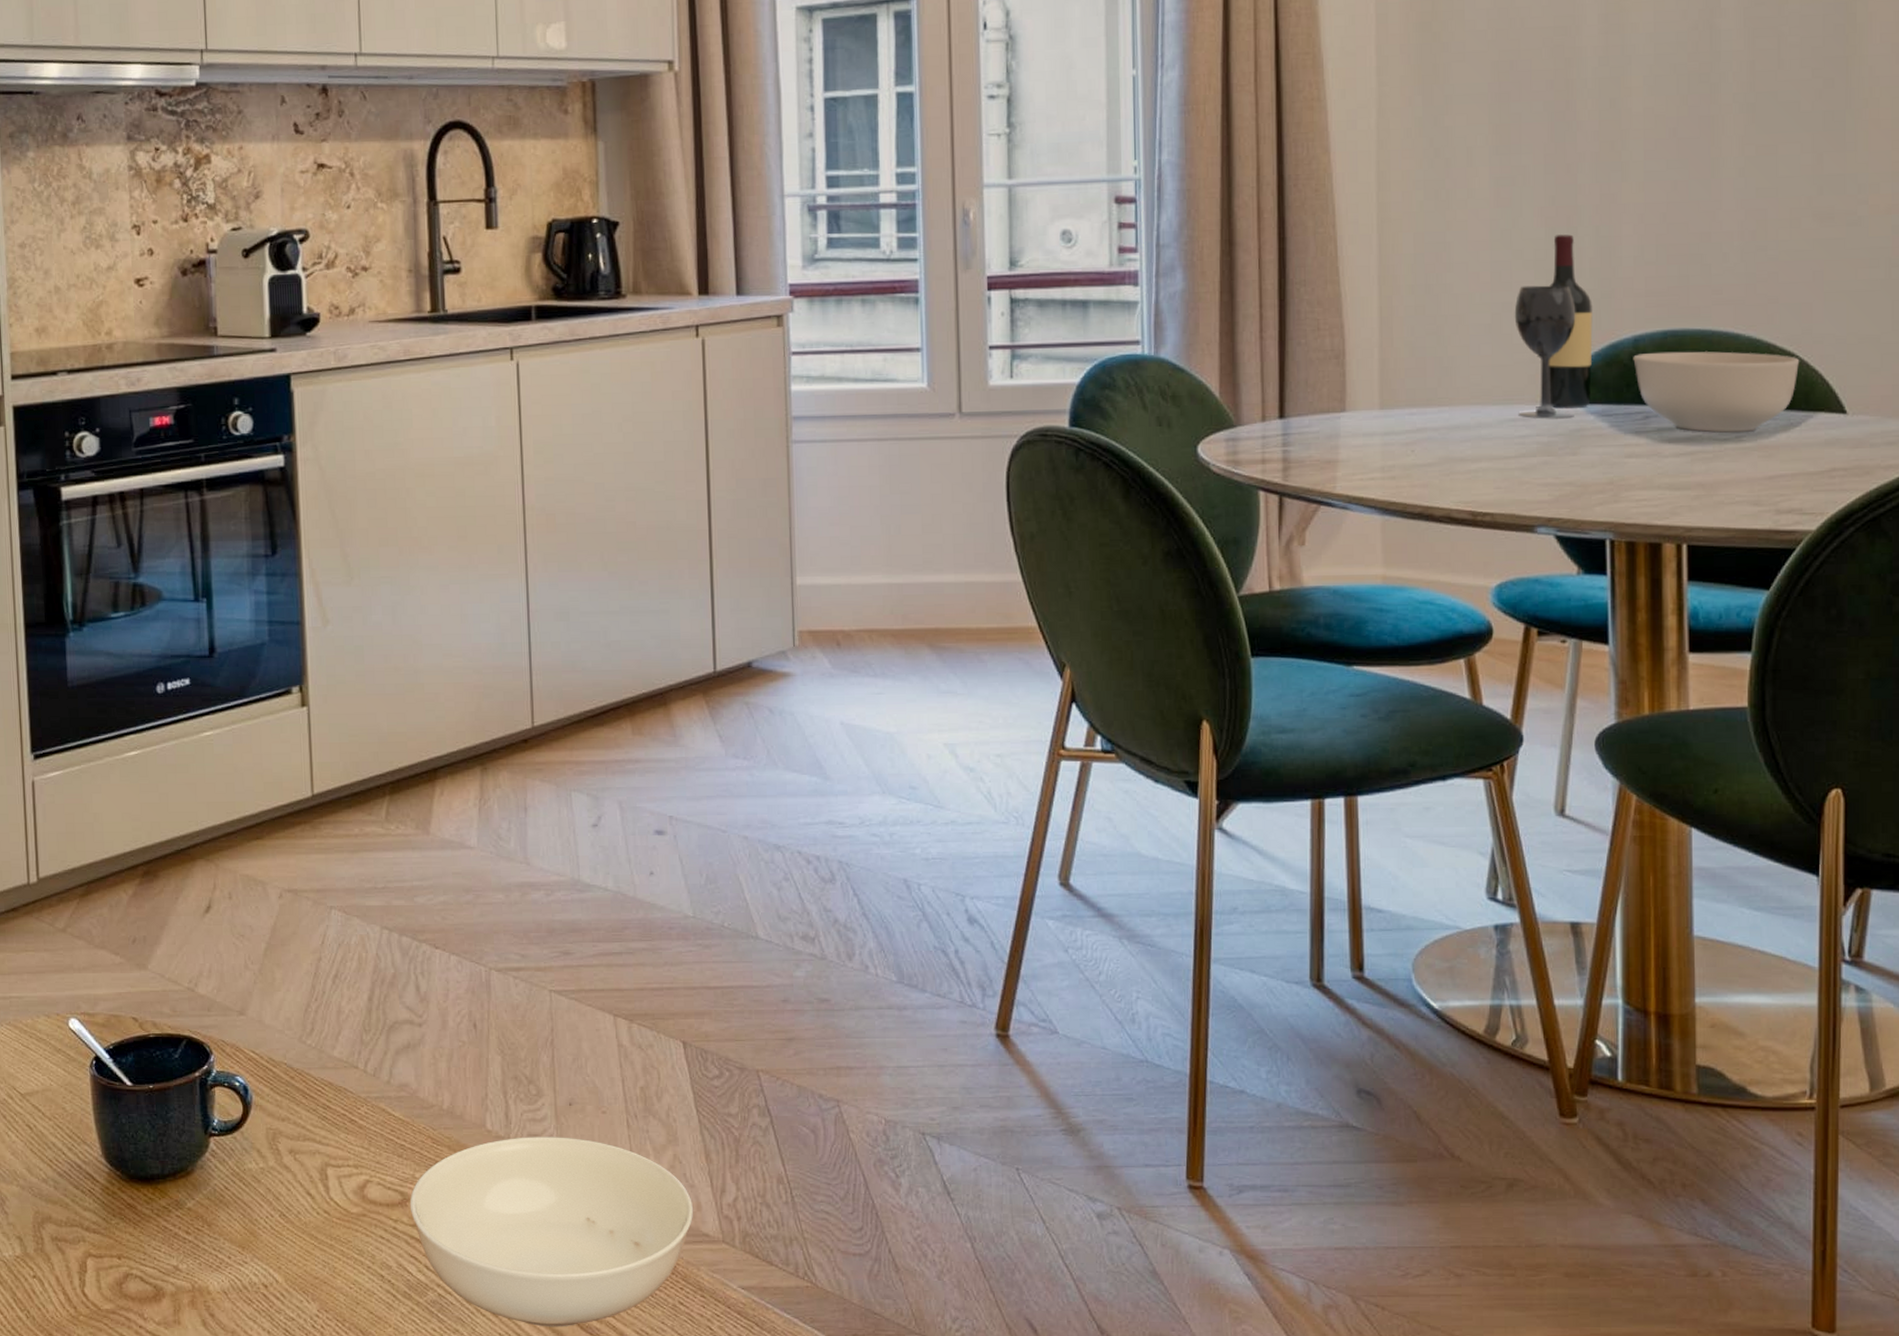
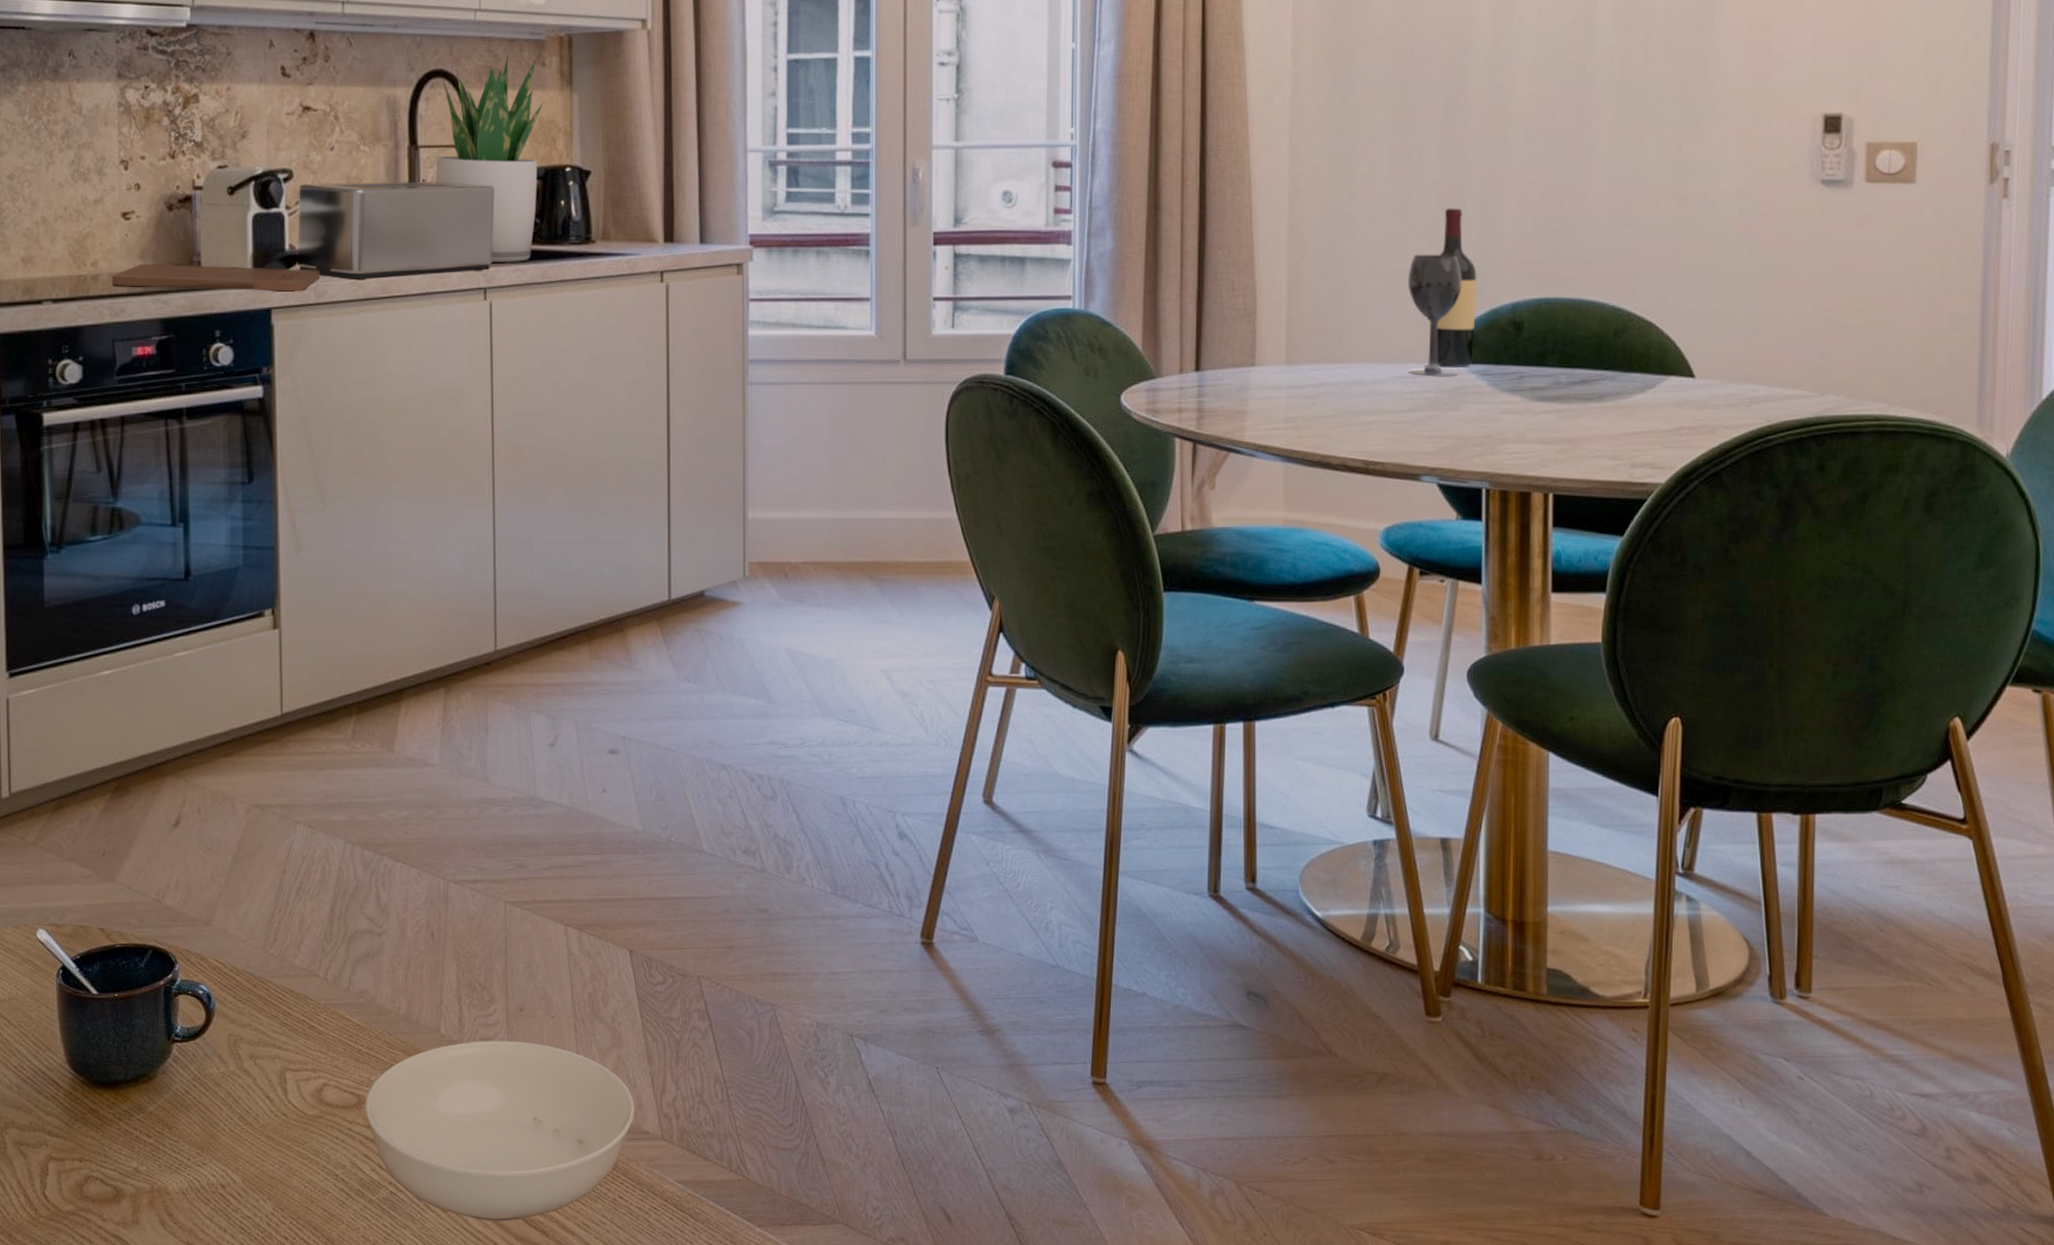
cutting board: none [126,330,340,357] -> present [111,263,320,292]
toaster: none [315,237,519,343] -> present [297,181,495,280]
planter: none [456,104,568,321] -> present [436,56,544,263]
bowl: present [1633,351,1800,434] -> none [1511,318,1656,394]

